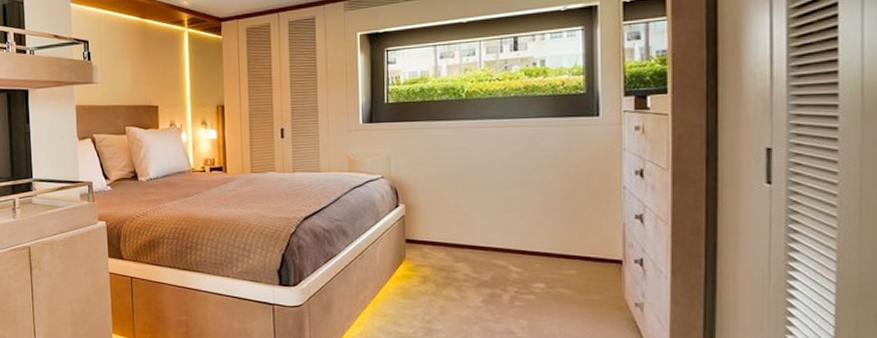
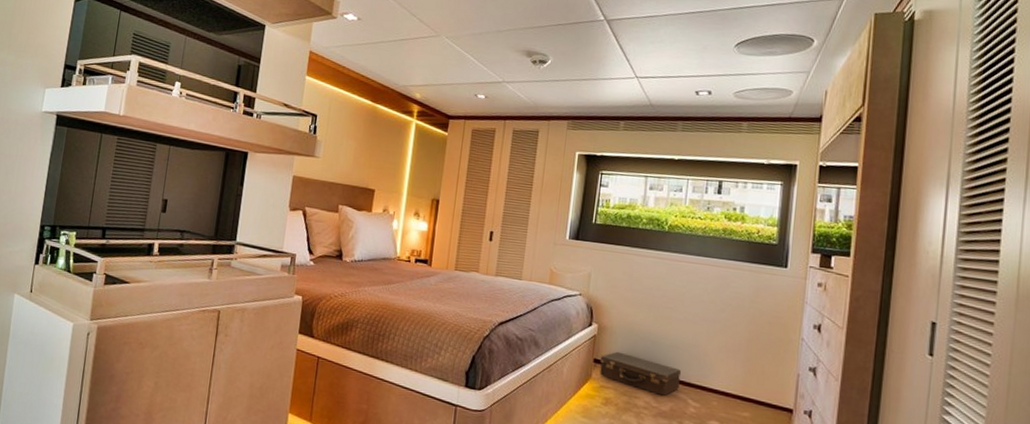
suitcase: none [412,228,499,265] -> present [599,351,682,396]

